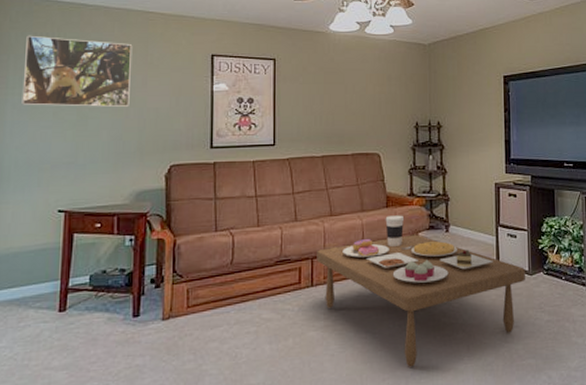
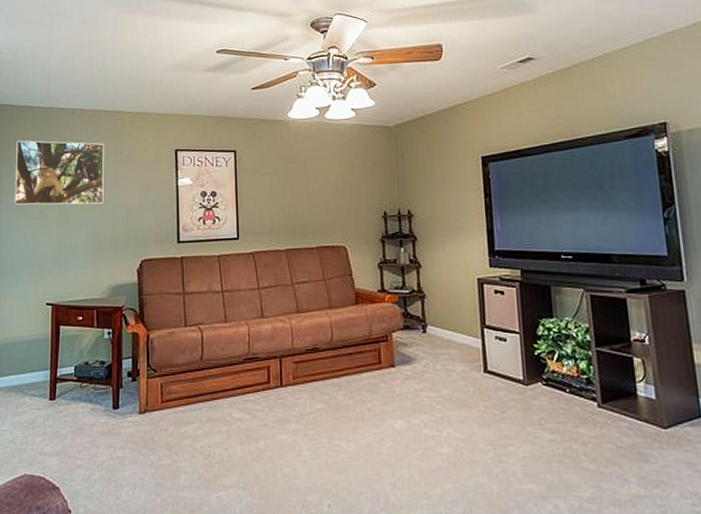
coffee table: present [317,215,525,367] -> none [285,313,520,482]

